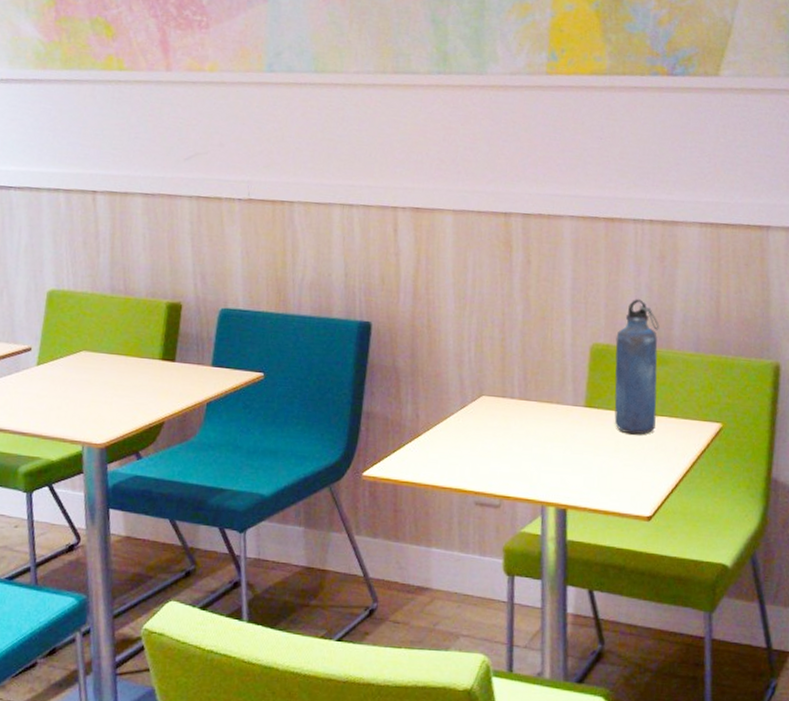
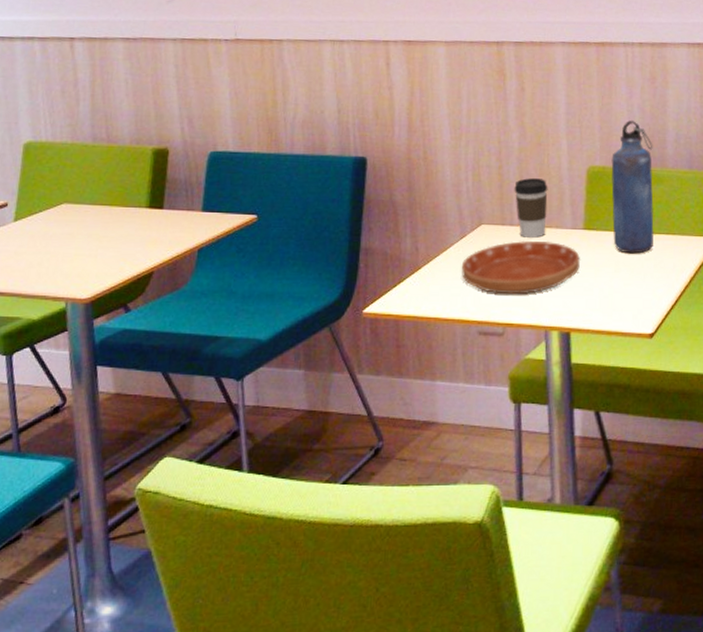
saucer: none [460,414,581,469] -> present [461,240,581,295]
coffee cup: none [516,352,551,413] -> present [514,178,548,239]

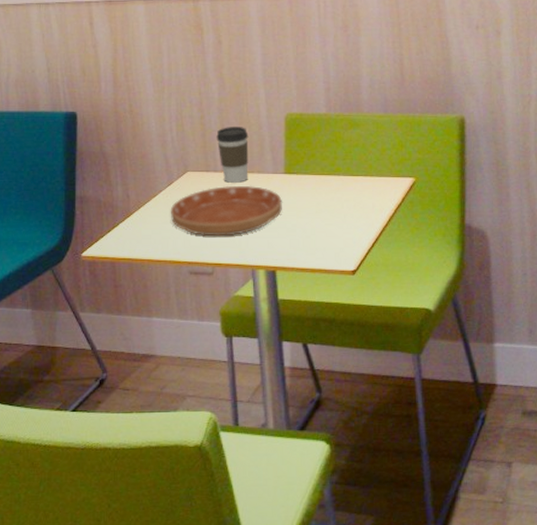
water bottle: present [611,120,654,254] -> none [308,68,352,196]

